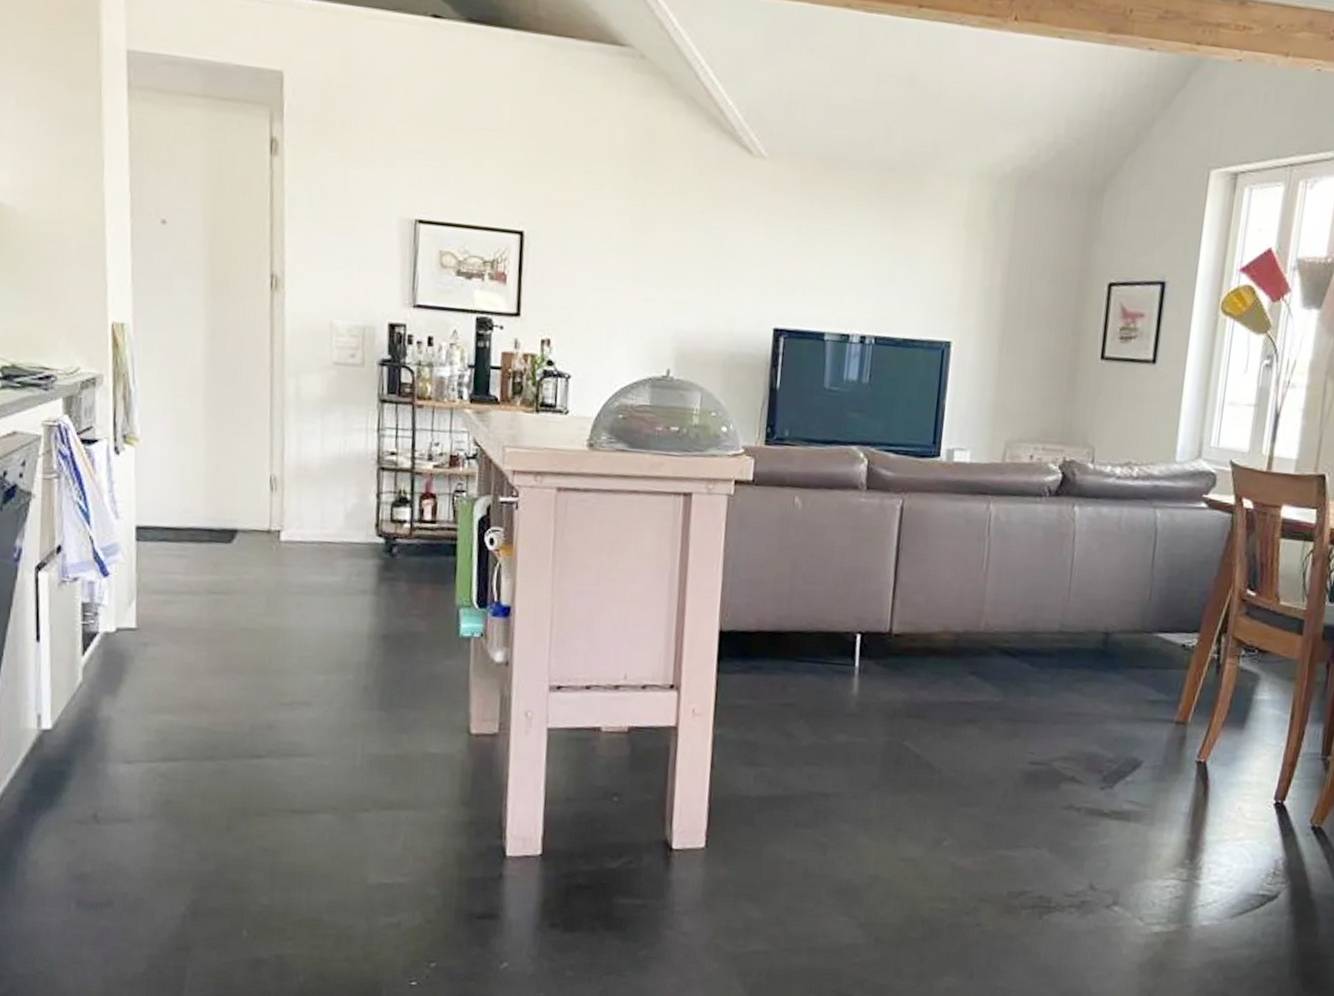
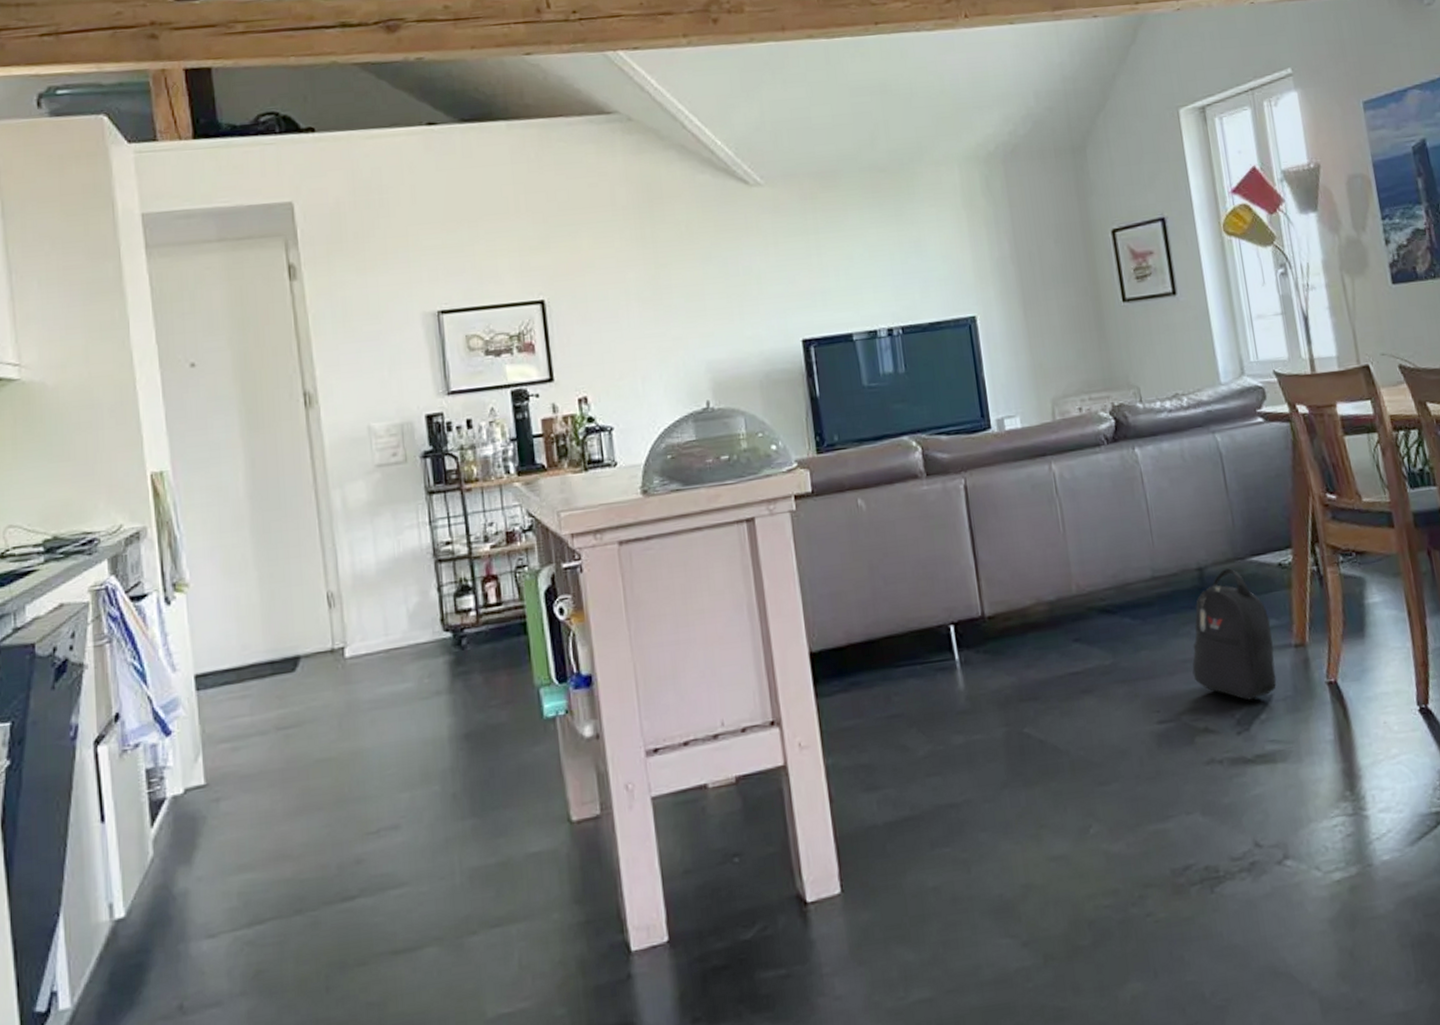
backpack: none [1074,638,1160,762] -> present [1192,568,1277,701]

